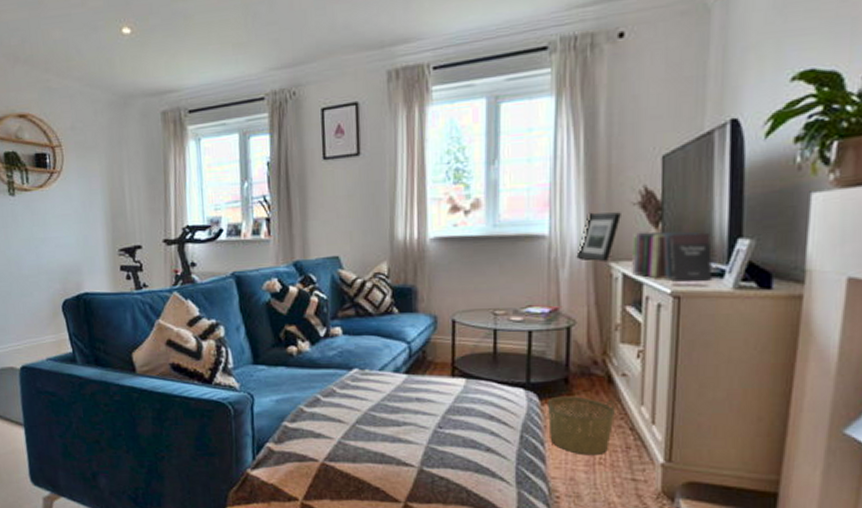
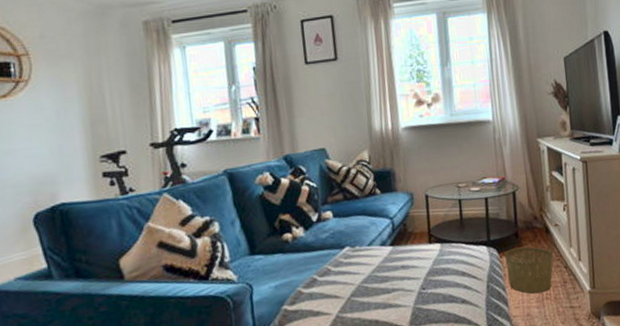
picture frame: present [576,212,621,263] -> none [514,100,542,139]
books: present [631,231,713,282] -> none [551,112,606,150]

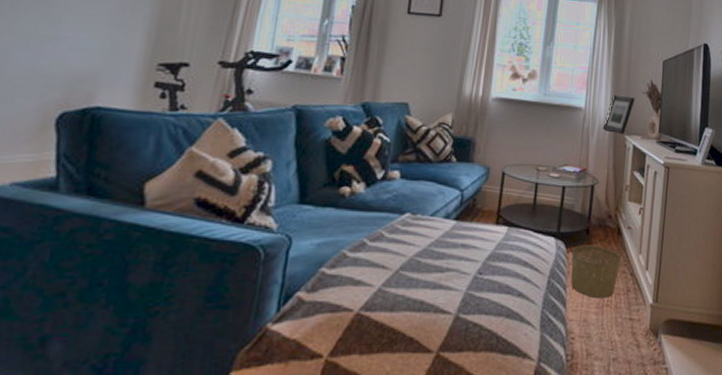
picture frame: none [514,100,542,139] -> present [602,96,635,135]

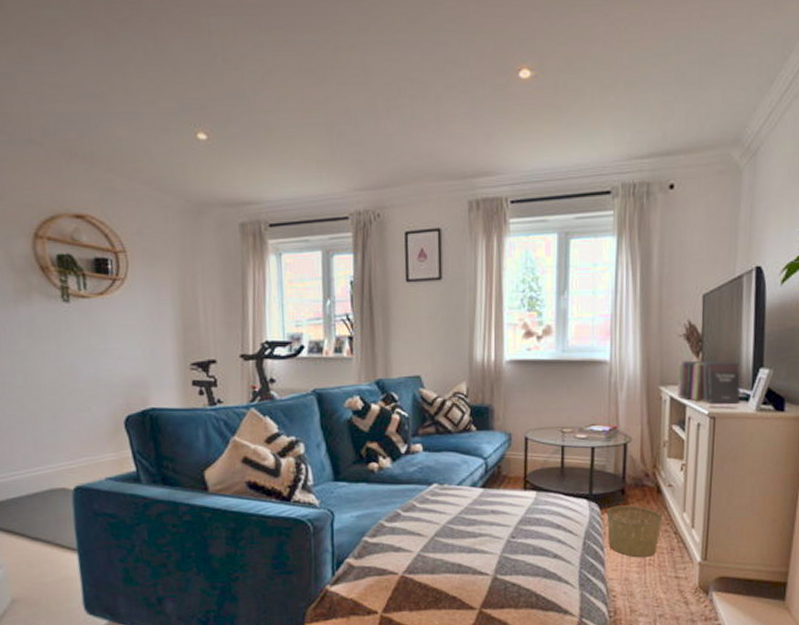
picture frame: present [602,96,635,135] -> none [632,342,669,386]
books: none [639,114,690,158] -> present [676,360,741,405]

